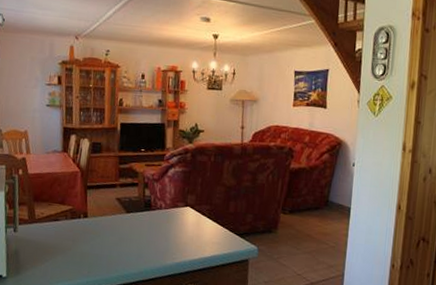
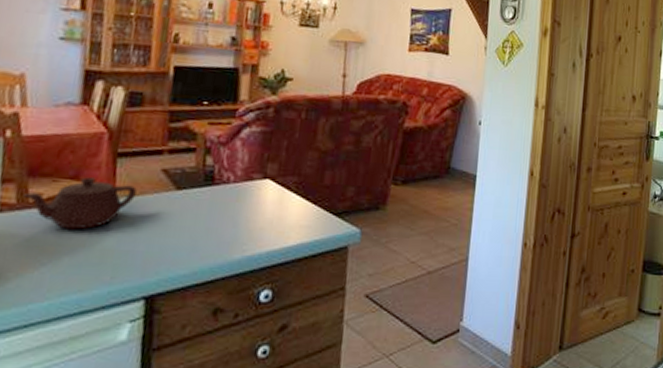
teapot: none [32,202,101,239] -> present [24,177,137,230]

